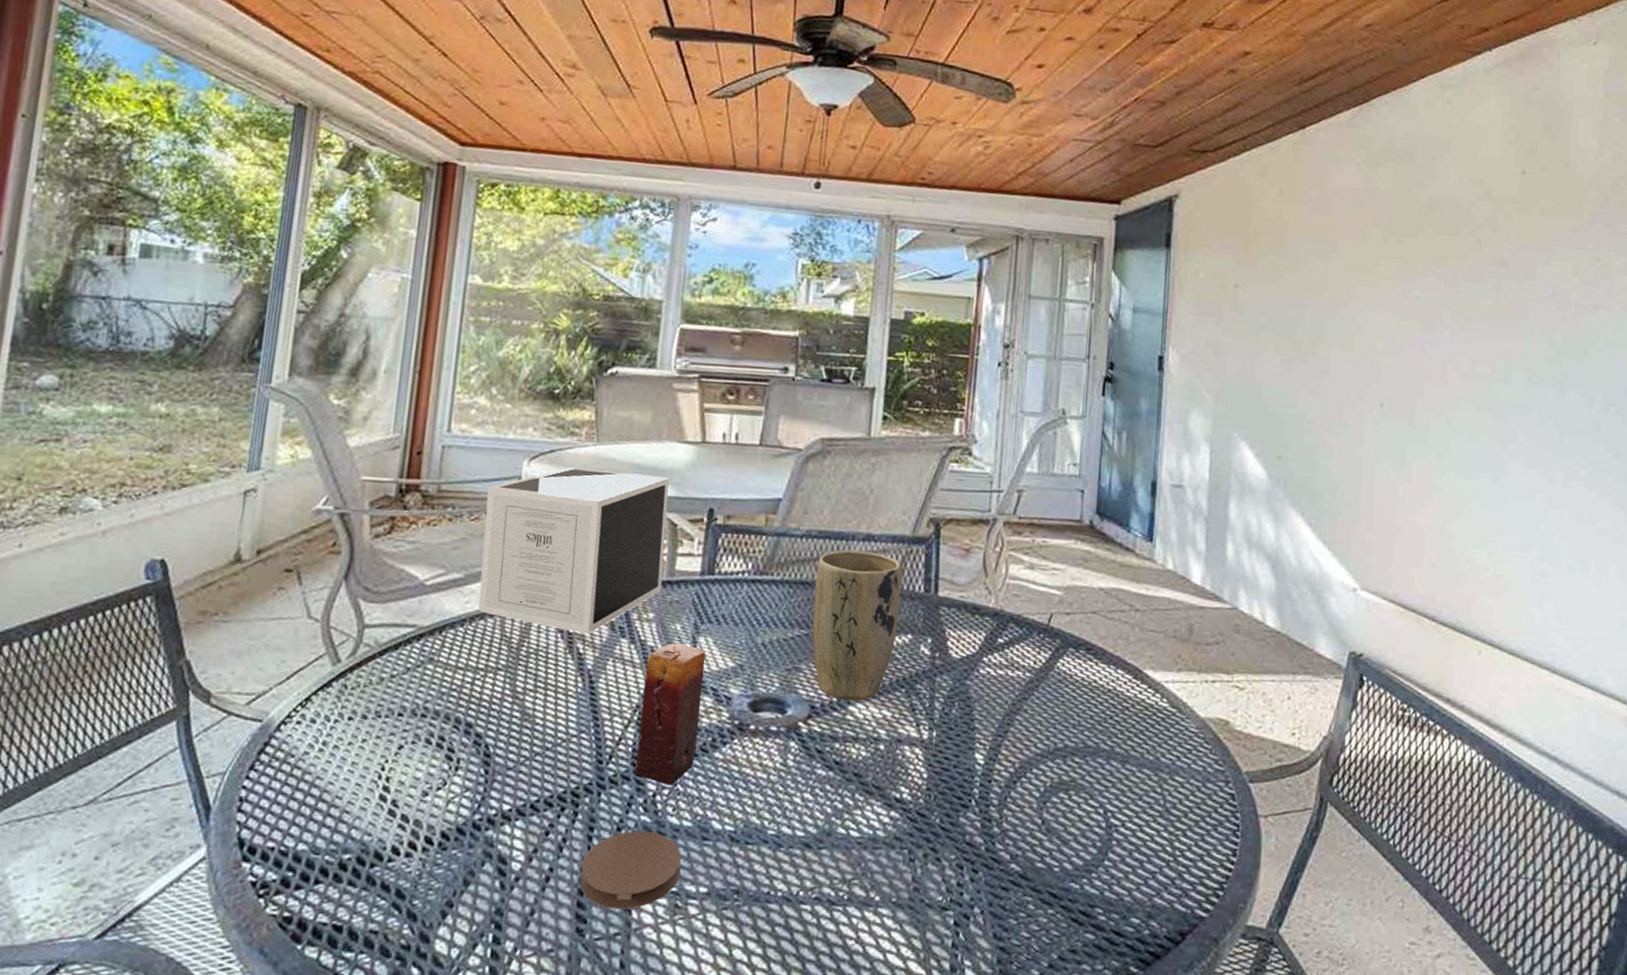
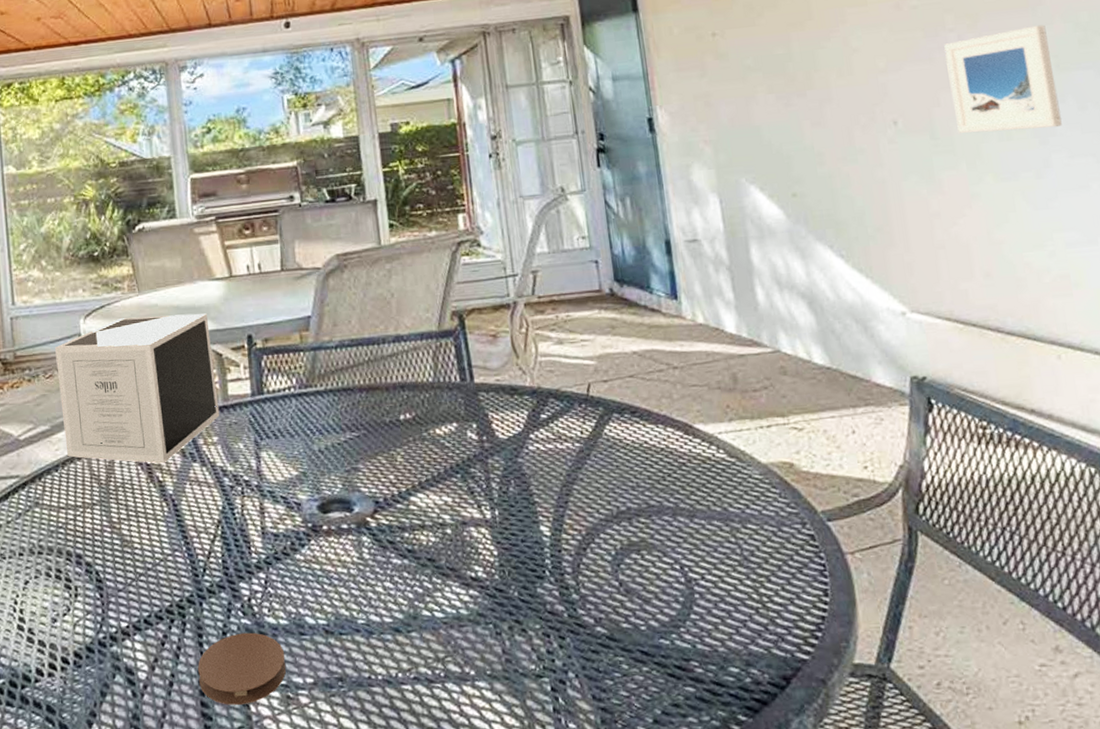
candle: present [634,643,706,785] -> none [219,460,279,589]
plant pot: present [812,550,902,701] -> none [355,351,442,492]
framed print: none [1434,337,1525,437] -> present [944,25,1062,133]

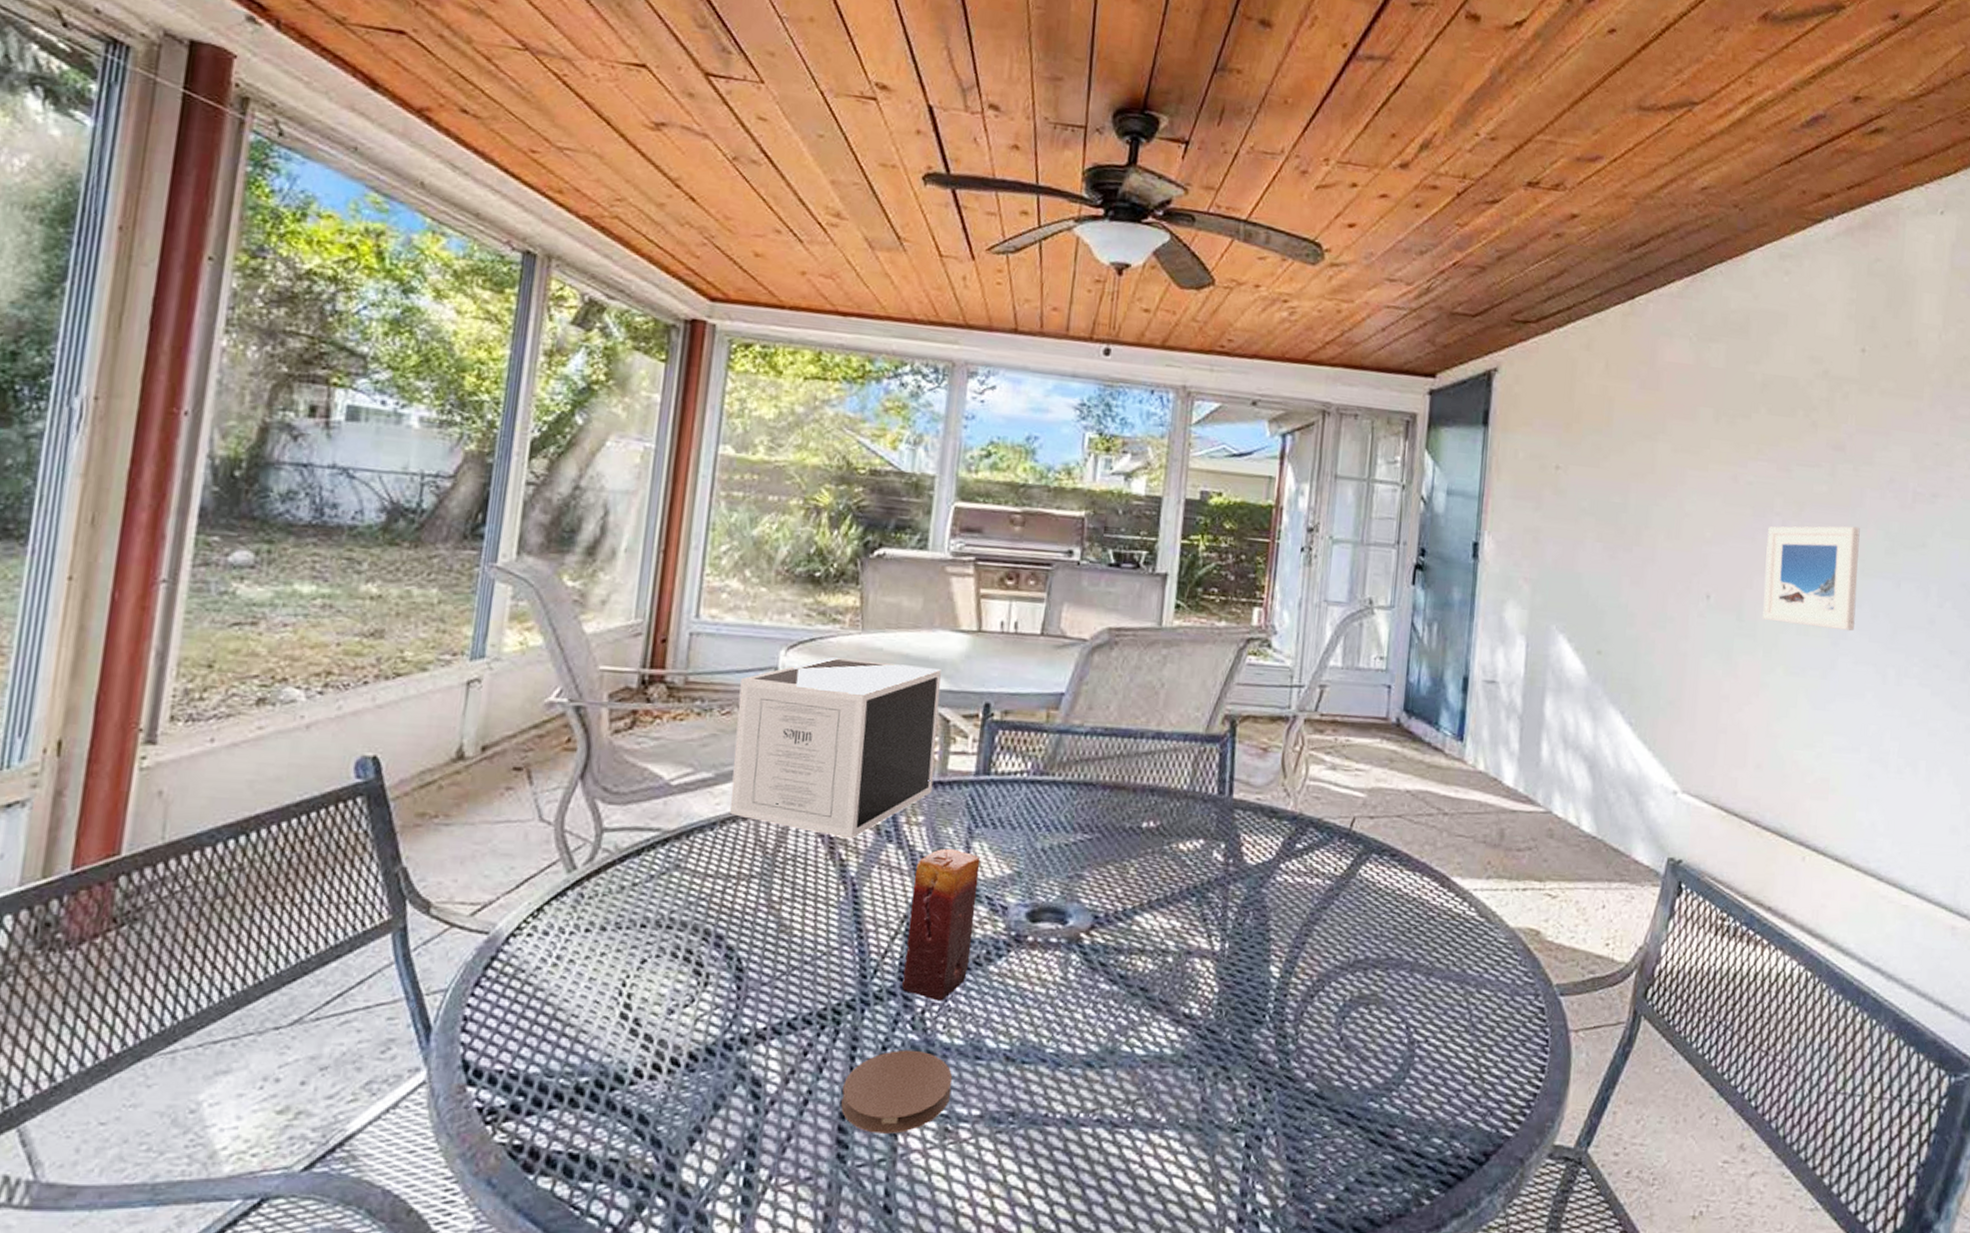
candle: none [219,460,279,589] -> present [901,848,981,1001]

